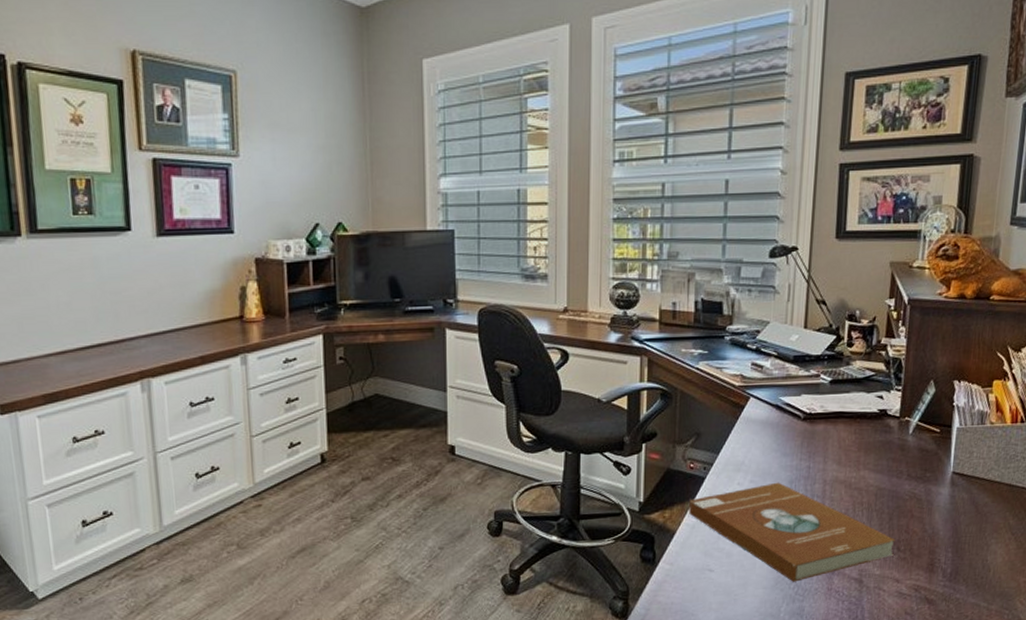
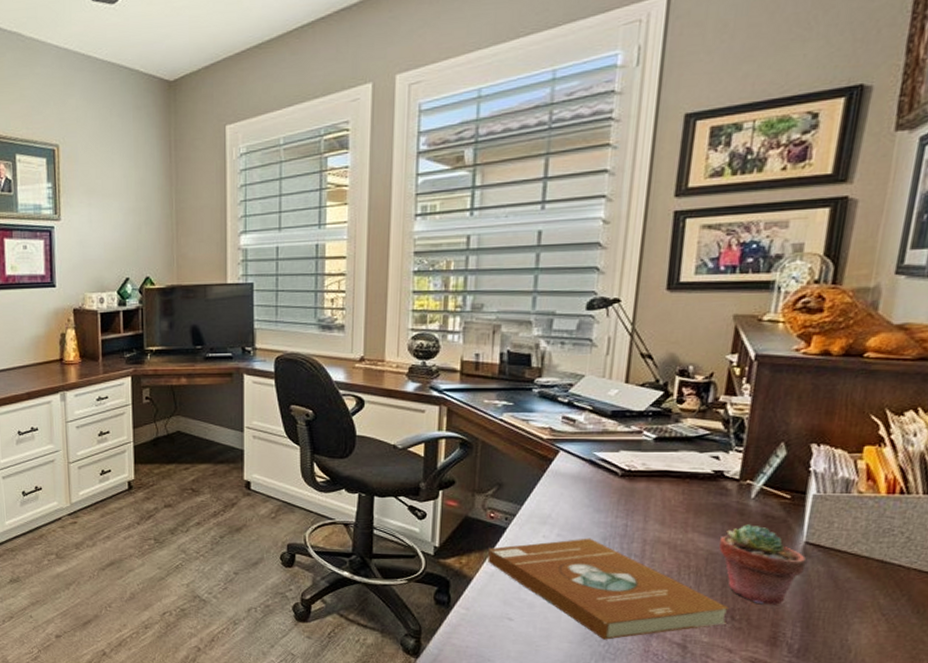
potted succulent: none [885,459,954,534] -> present [718,524,807,605]

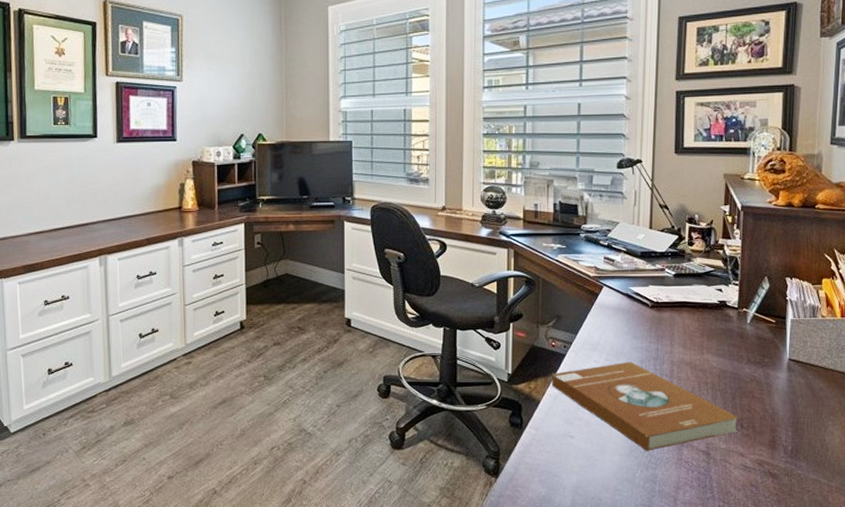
potted succulent: present [718,524,807,605] -> none [727,345,791,413]

